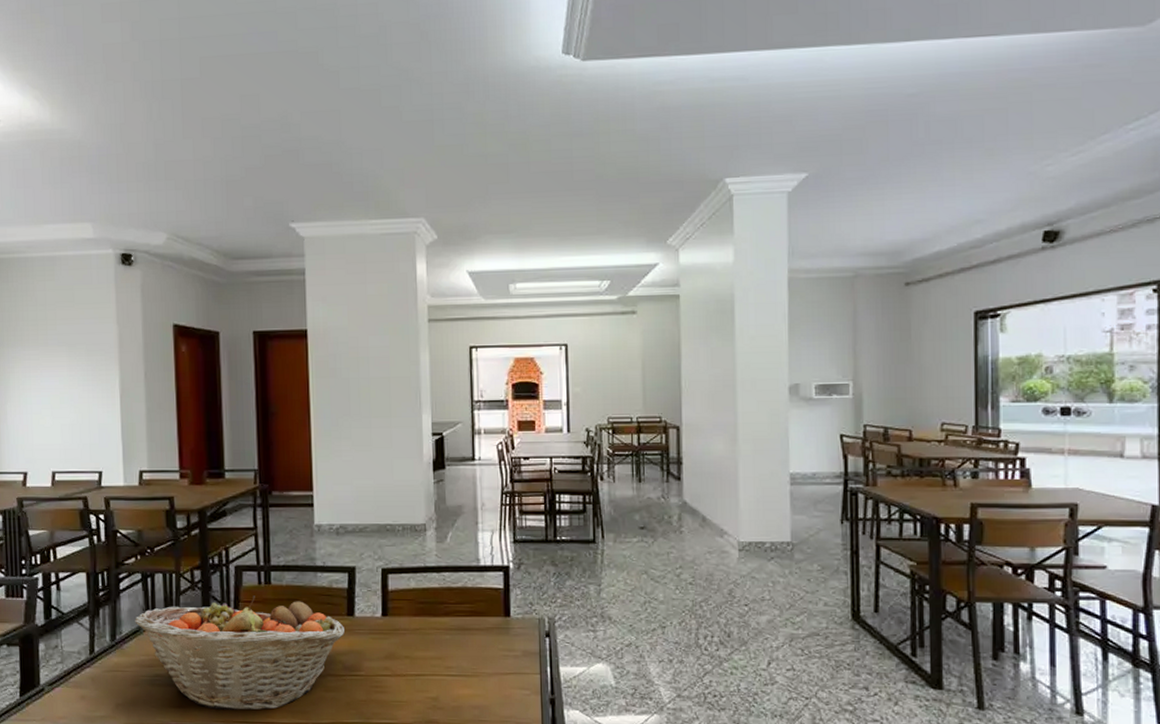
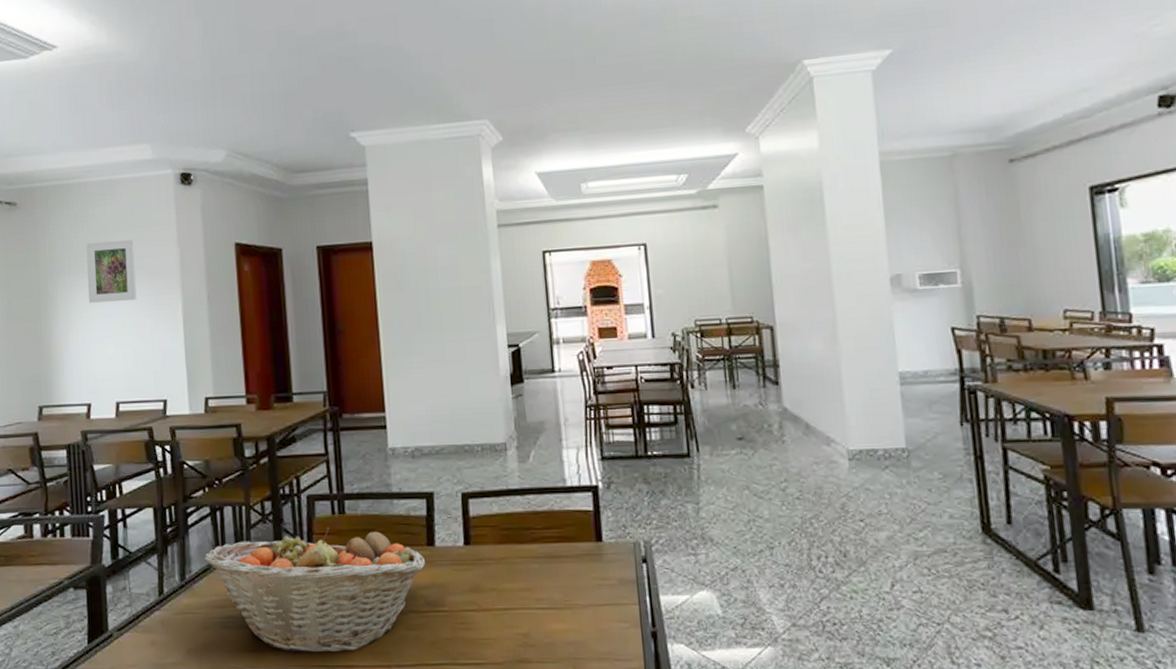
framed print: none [25,315,75,376] -> present [86,240,137,303]

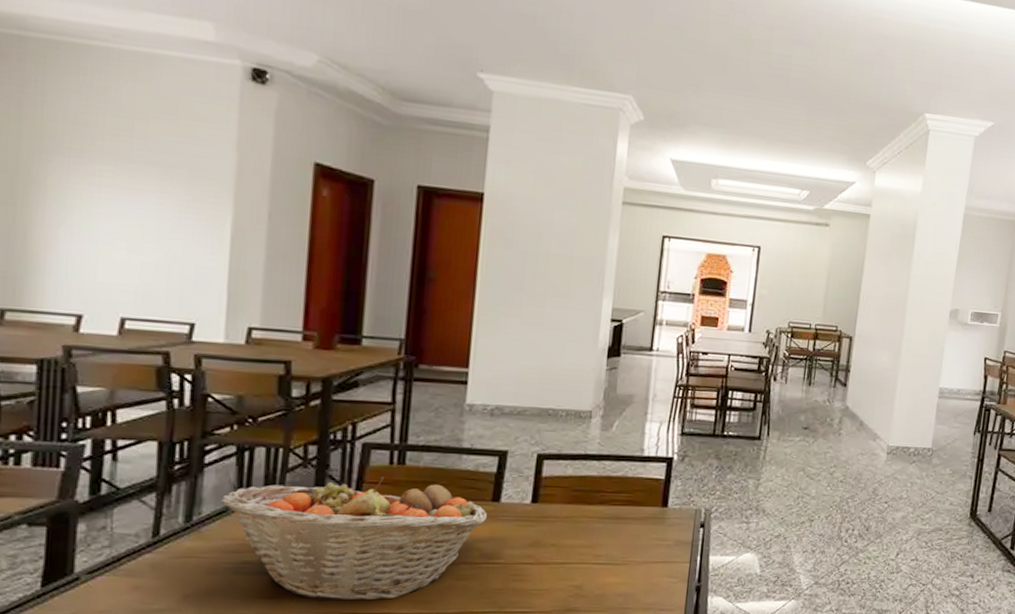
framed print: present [86,240,137,303] -> none [94,122,175,203]

